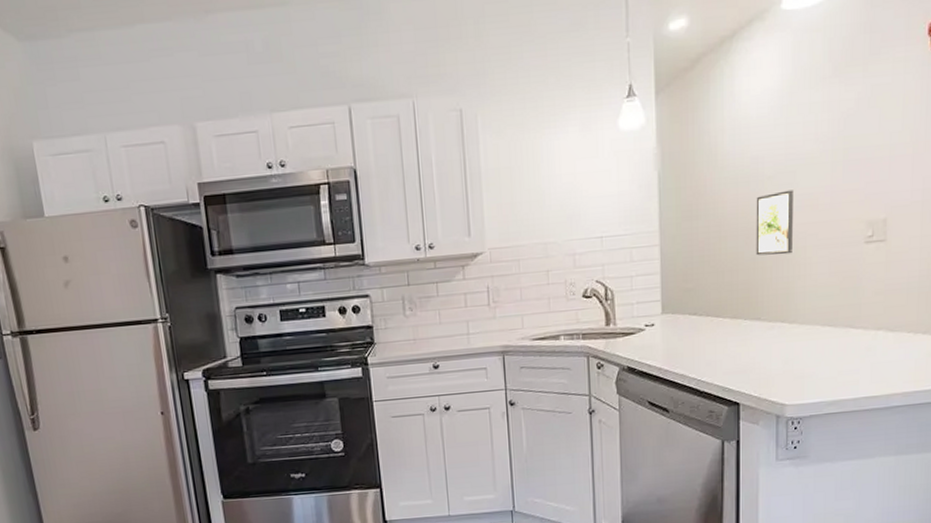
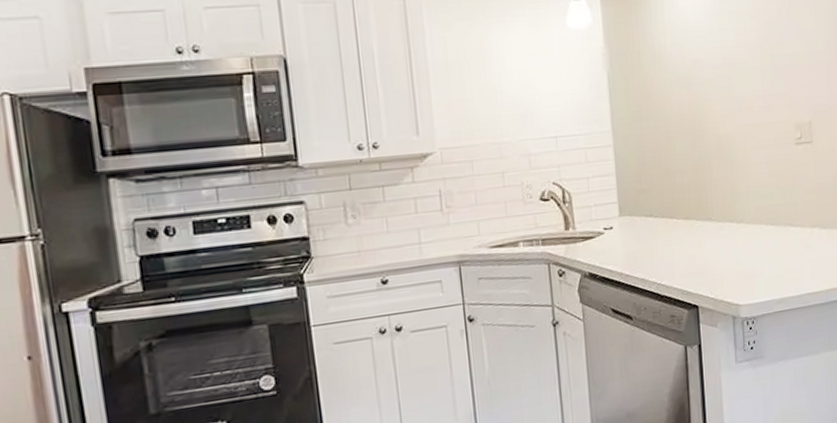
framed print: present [756,190,795,256] -> none [698,93,735,156]

